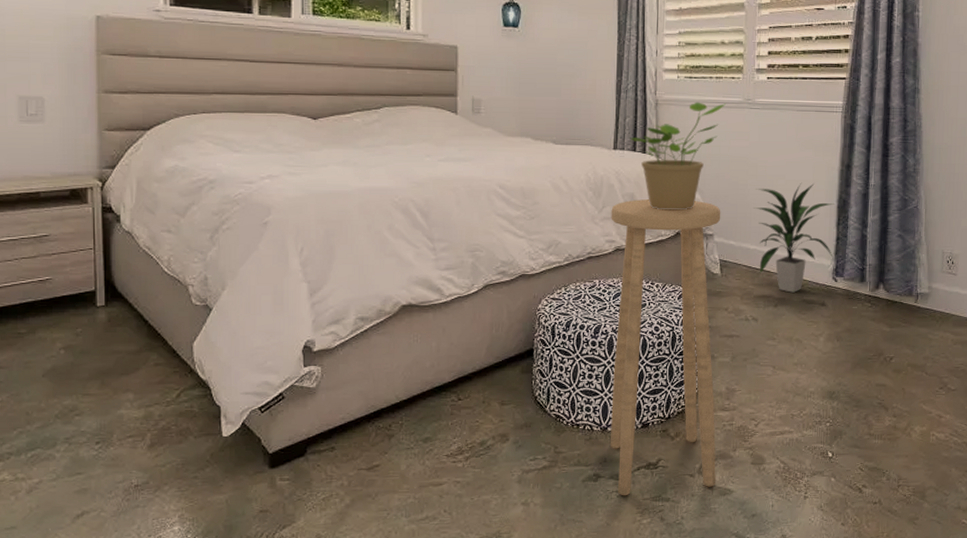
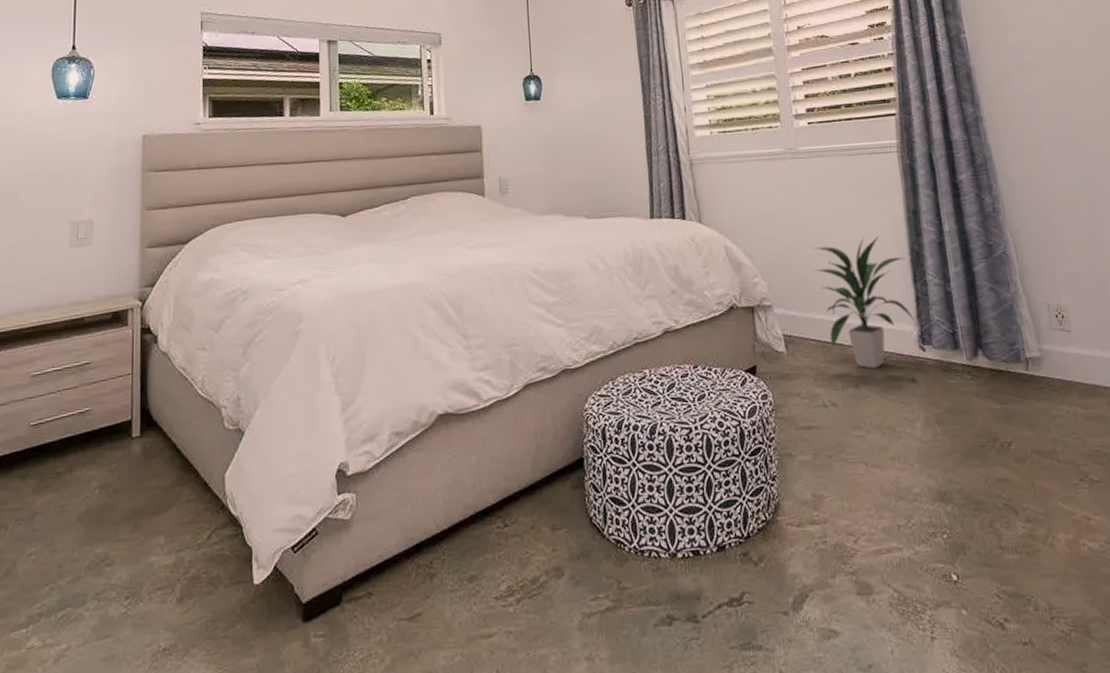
stool: present [609,199,721,496] -> none [654,268,816,645]
potted plant: present [630,102,726,211] -> none [666,156,766,282]

